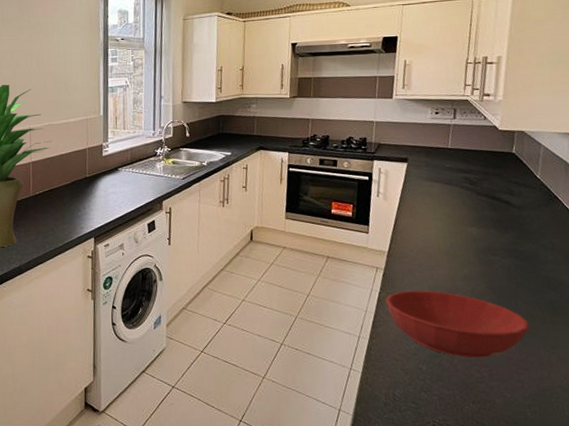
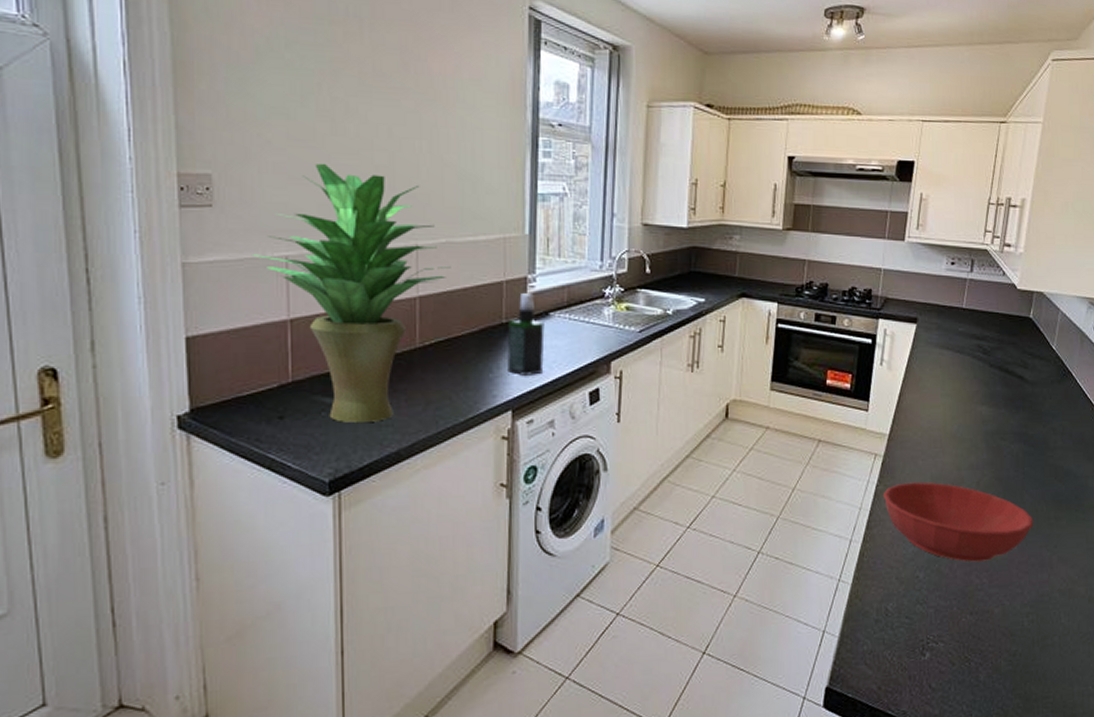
spray bottle: none [89,156,115,213] -> present [506,293,545,375]

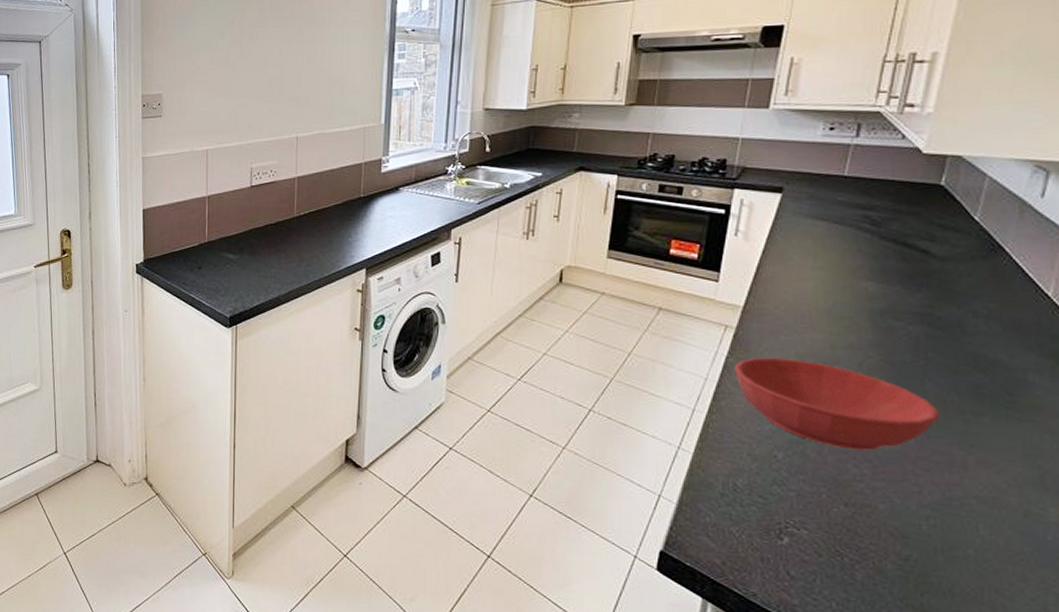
potted plant: present [253,163,451,423] -> none [186,79,322,273]
spray bottle: present [506,293,545,375] -> none [362,172,395,240]

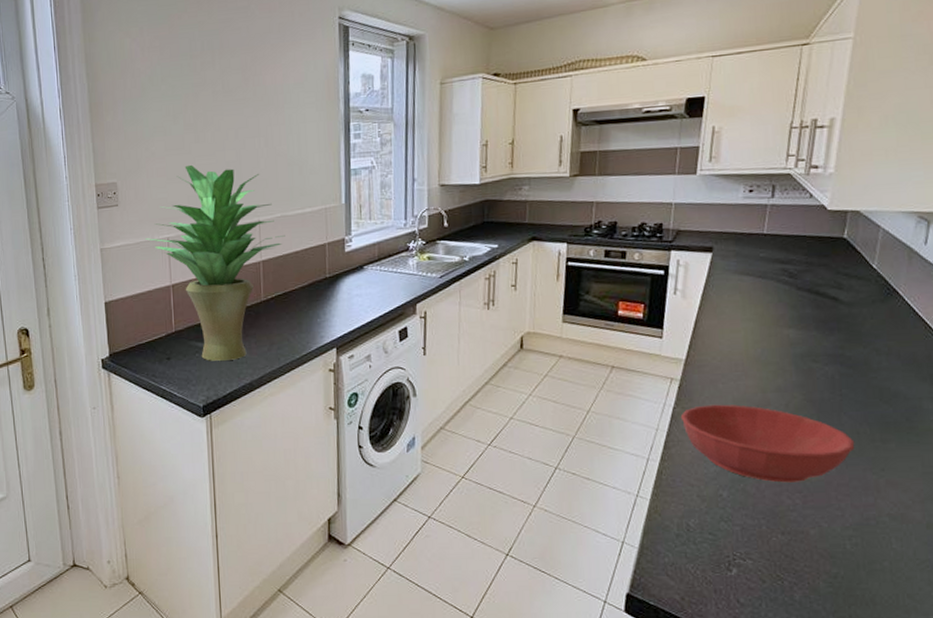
potted plant: none [186,79,322,273] -> present [146,164,285,361]

